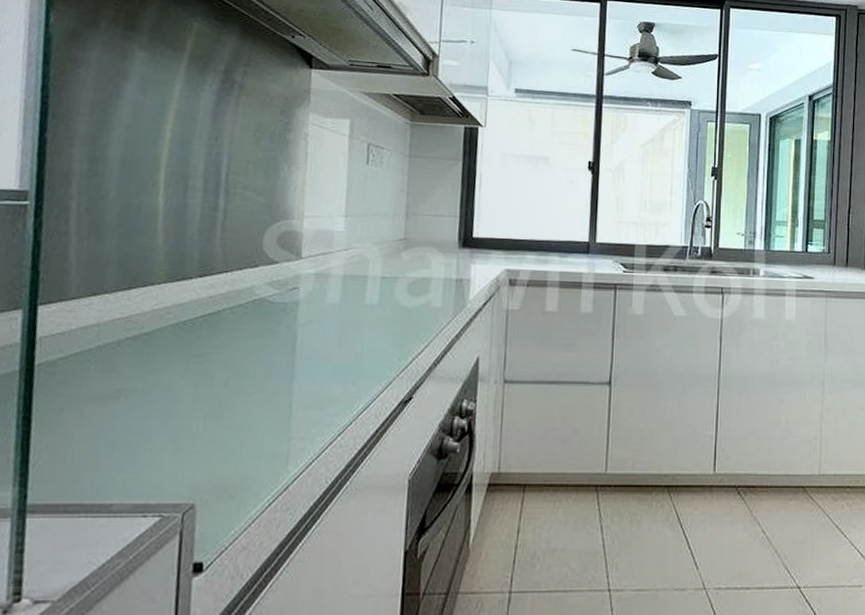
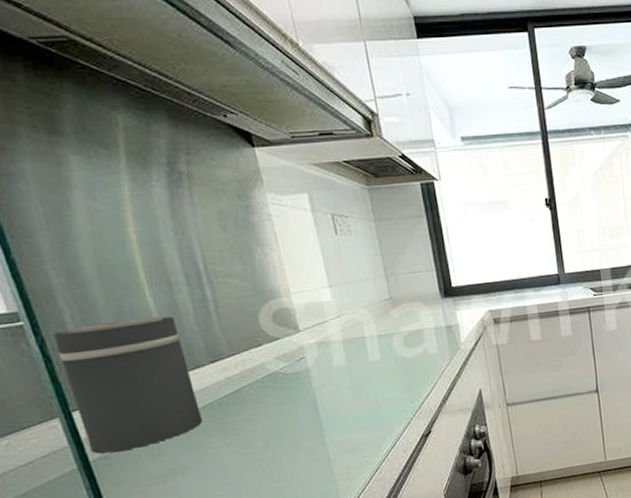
cylinder: none [40,215,179,360] -> present [53,315,202,454]

